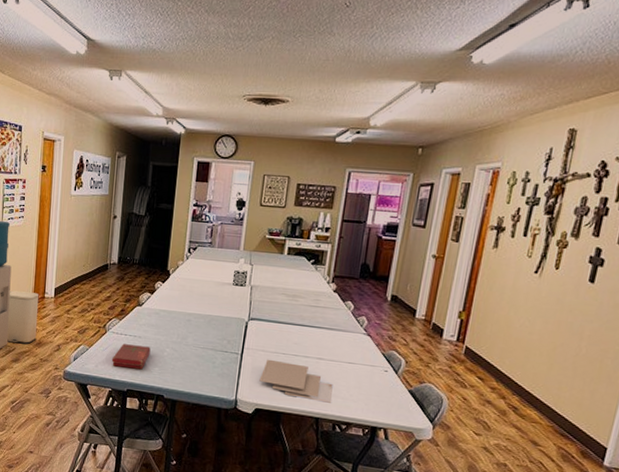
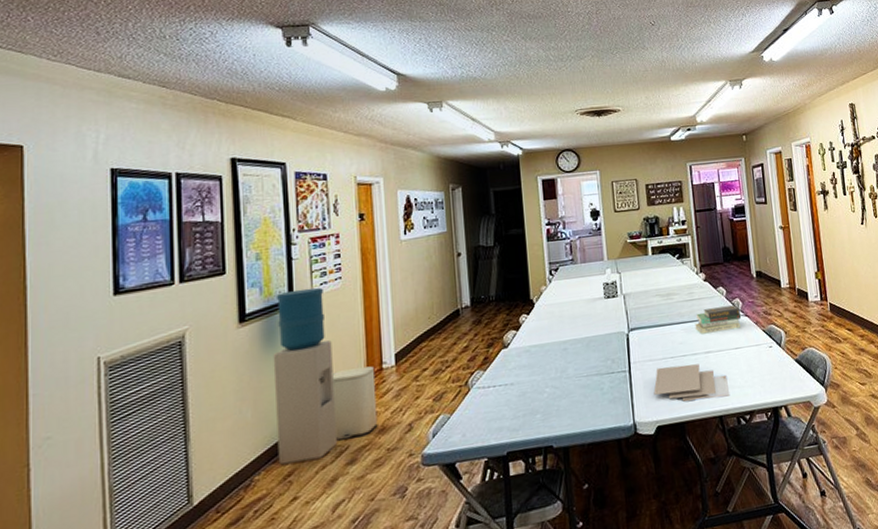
book: present [111,344,151,370] -> none [481,392,528,429]
books: none [313,318,364,346] -> present [694,305,742,334]

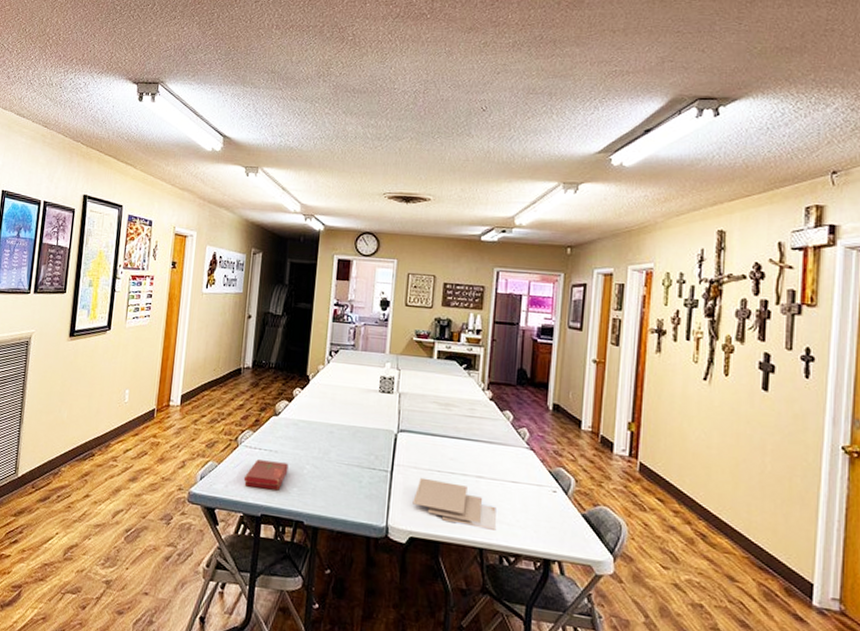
water cooler: present [273,287,338,465] -> none [80,318,134,468]
pedal bin: present [332,366,378,441] -> none [124,397,164,461]
book: none [481,392,528,429] -> present [243,459,289,491]
books: present [694,305,742,334] -> none [470,430,526,462]

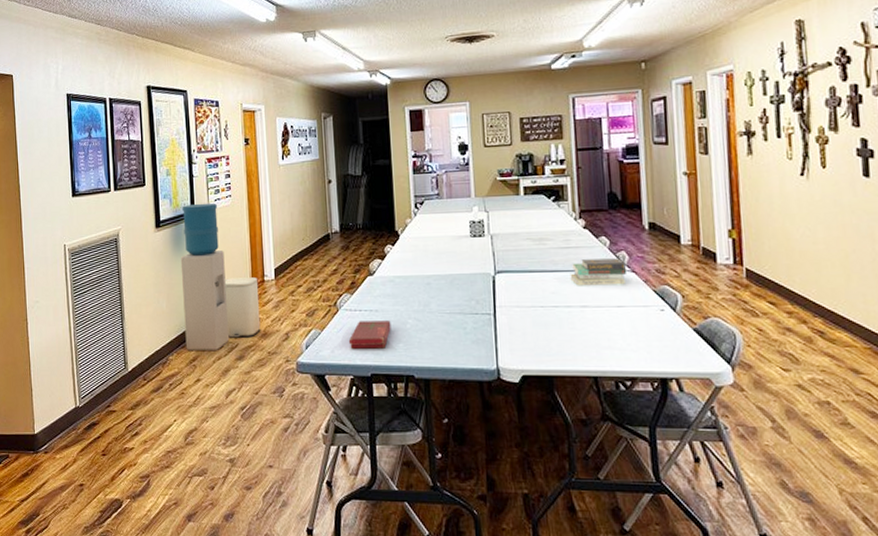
water cooler: none [80,318,134,468] -> present [180,203,230,350]
pedal bin: none [124,397,164,461] -> present [224,277,261,338]
papers: present [412,477,497,531] -> none [520,315,609,357]
books: none [470,430,526,462] -> present [570,258,628,286]

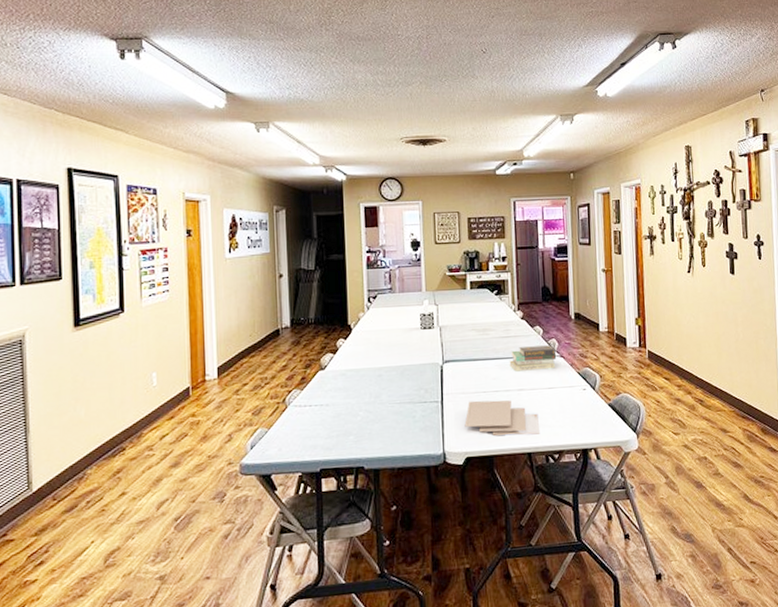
water cooler: present [180,203,230,350] -> none [104,298,163,462]
pedal bin: present [224,277,261,338] -> none [158,377,200,444]
book: present [348,320,391,349] -> none [297,414,342,445]
papers: none [520,315,609,357] -> present [464,400,541,436]

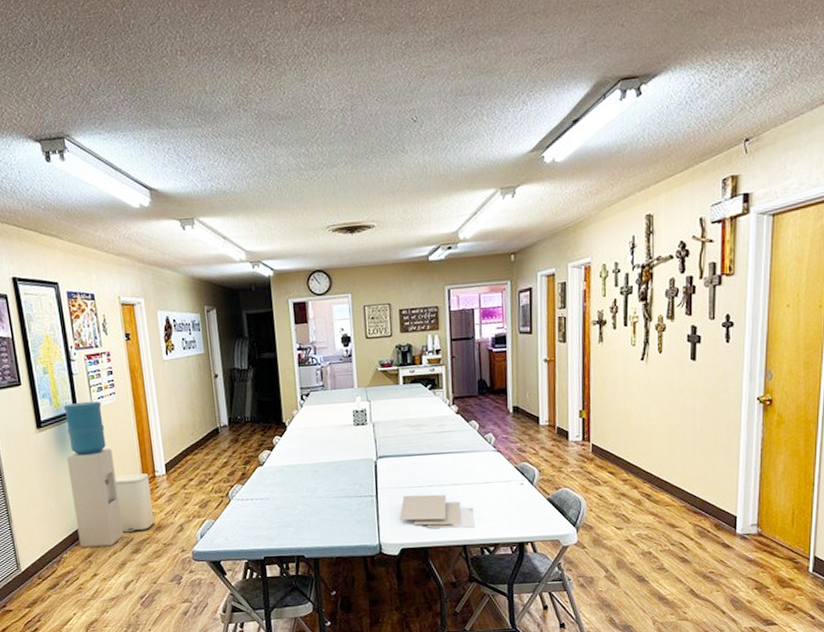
water cooler: none [104,298,163,462] -> present [63,401,124,548]
pedal bin: none [158,377,200,444] -> present [114,473,155,533]
books: present [509,345,557,372] -> none [444,440,494,467]

